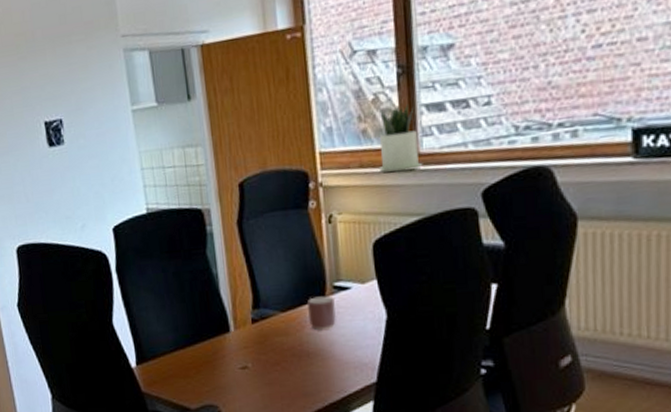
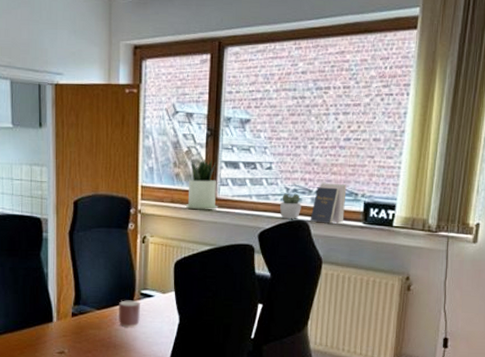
succulent plant: none [507,131,539,168] -> present [279,193,302,219]
books: none [553,108,604,166] -> present [310,183,347,224]

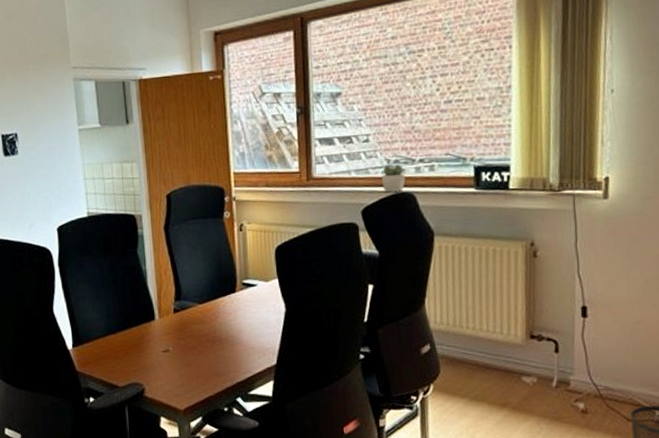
mug: present [119,300,141,327] -> none [221,291,245,319]
planter: present [185,159,219,210] -> none [281,138,316,192]
books: present [310,183,347,224] -> none [416,149,454,193]

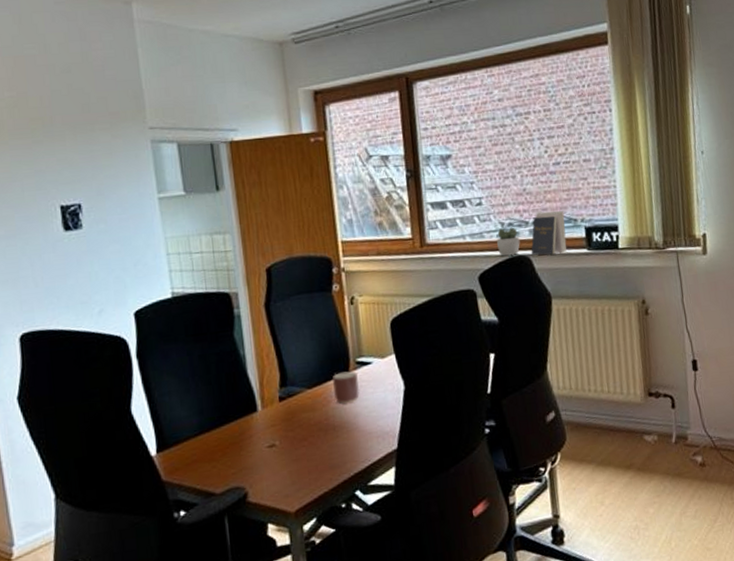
mug: none [221,291,245,319] -> present [332,371,360,404]
books: none [416,149,454,193] -> present [531,211,567,255]

